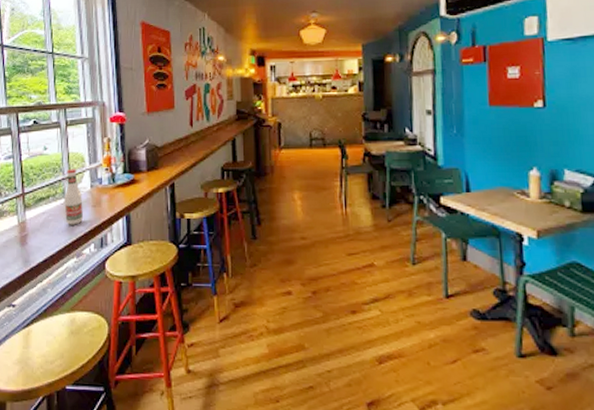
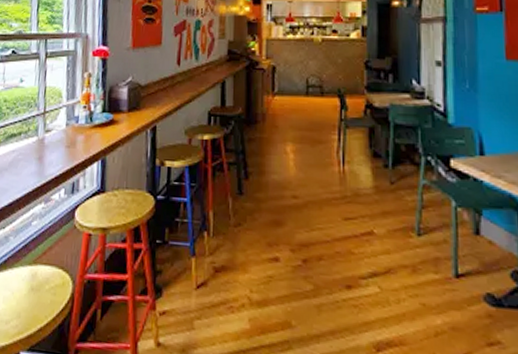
tabasco sauce: present [64,169,83,225] -> none [36,104,57,167]

